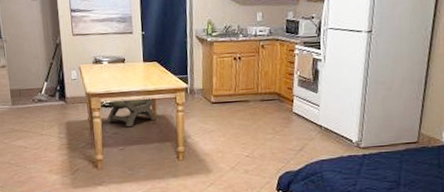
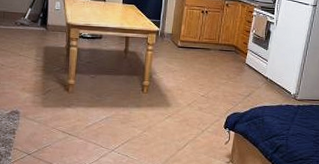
stool: present [105,97,156,128] -> none [83,32,129,59]

